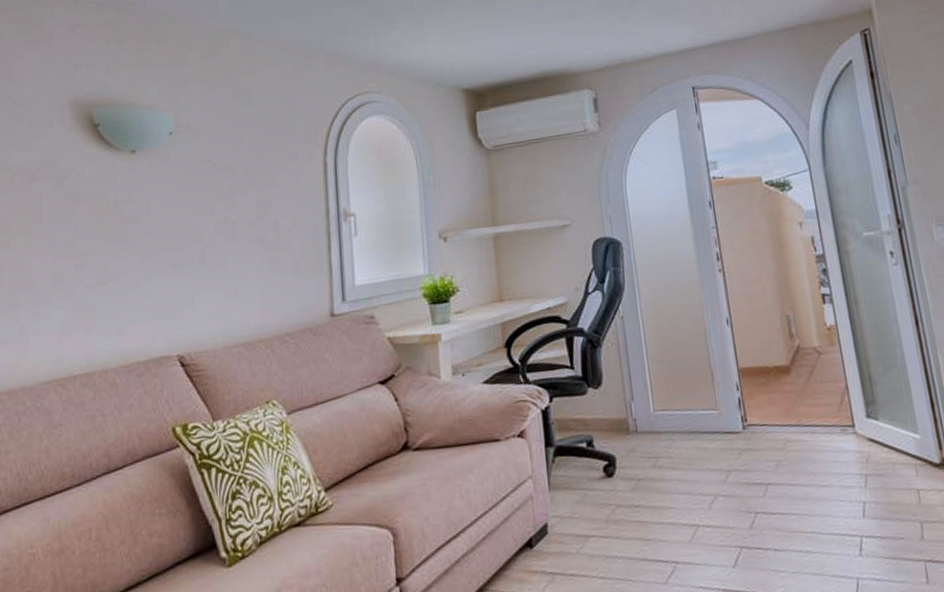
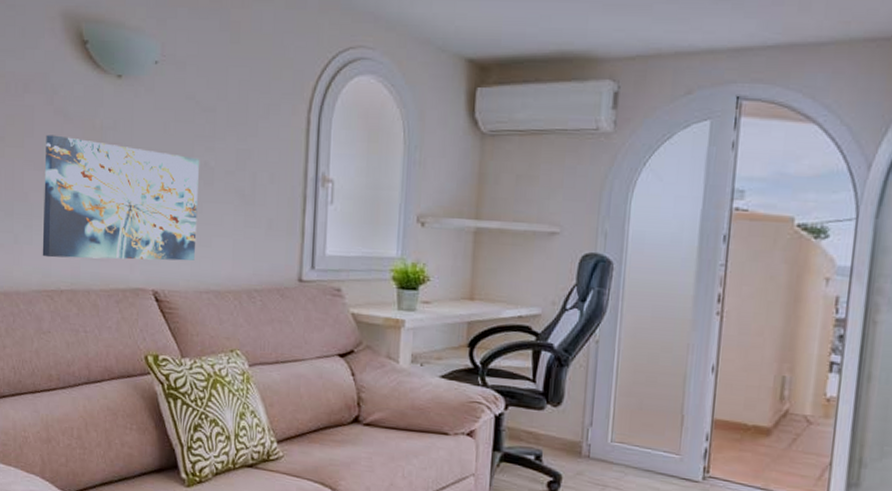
wall art: none [52,215,222,344] -> present [42,134,200,261]

